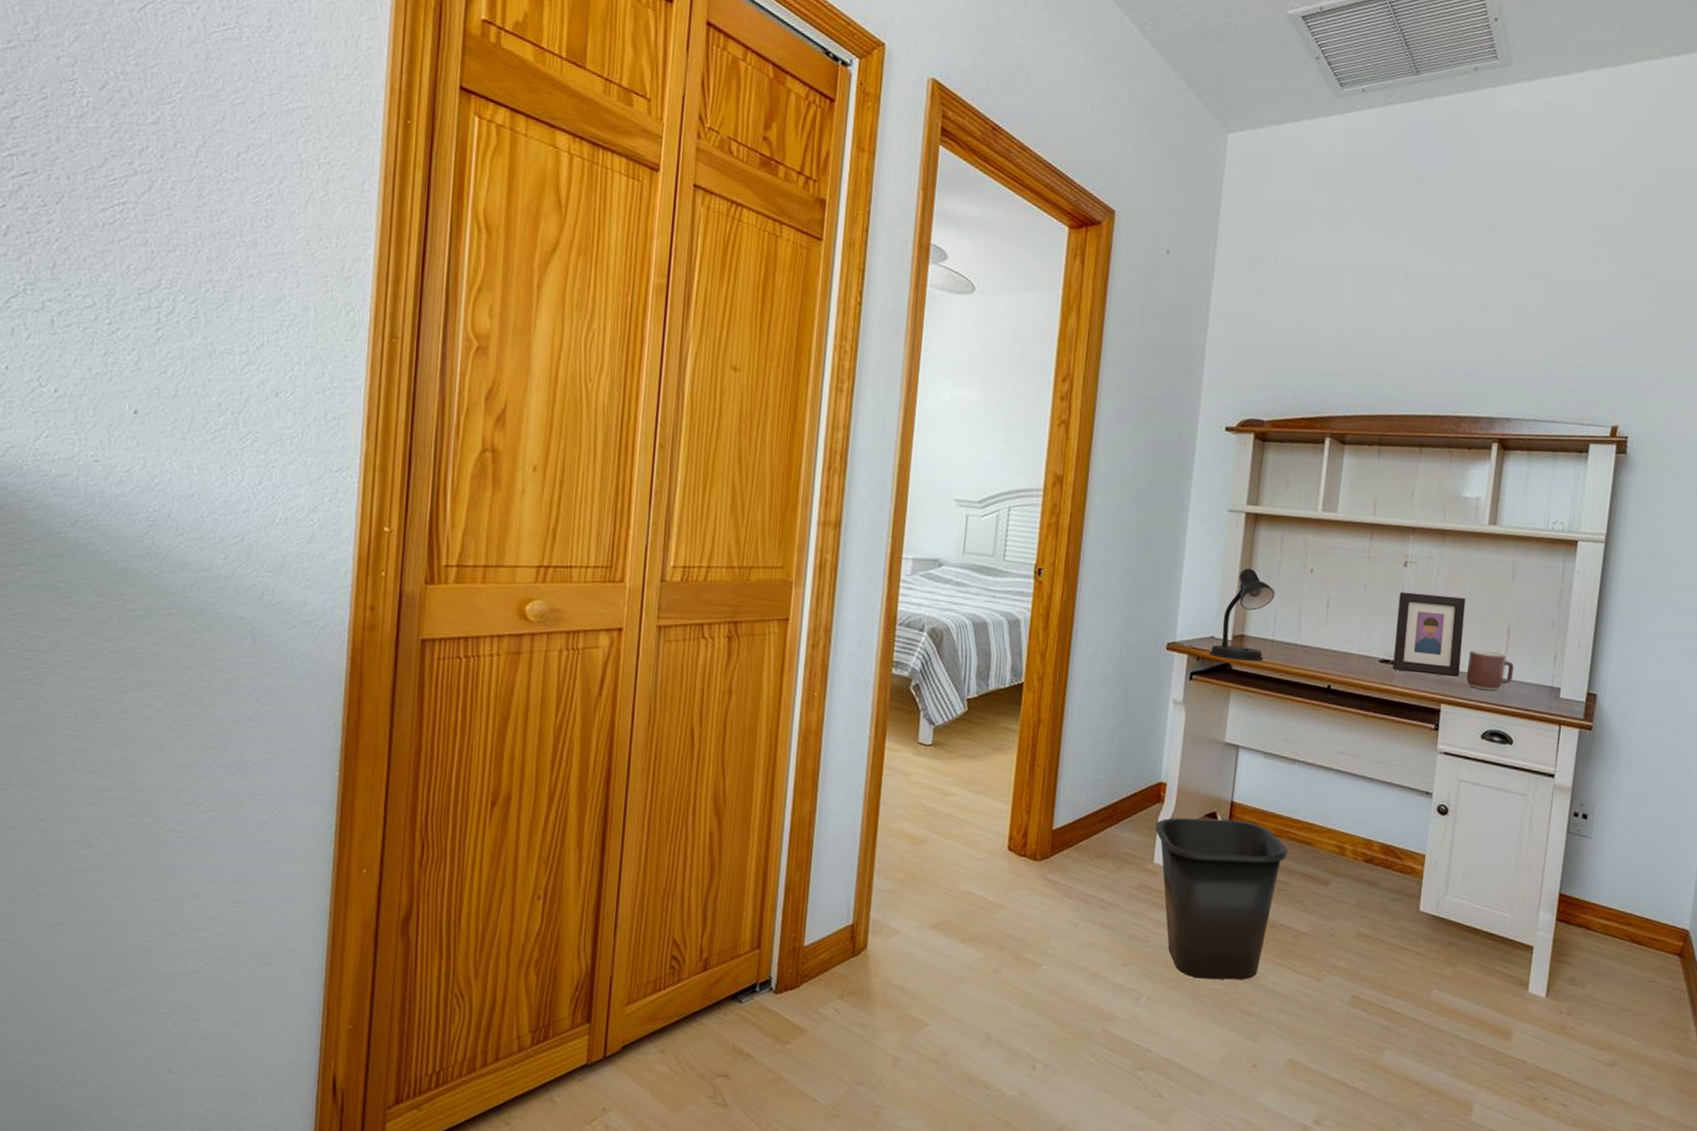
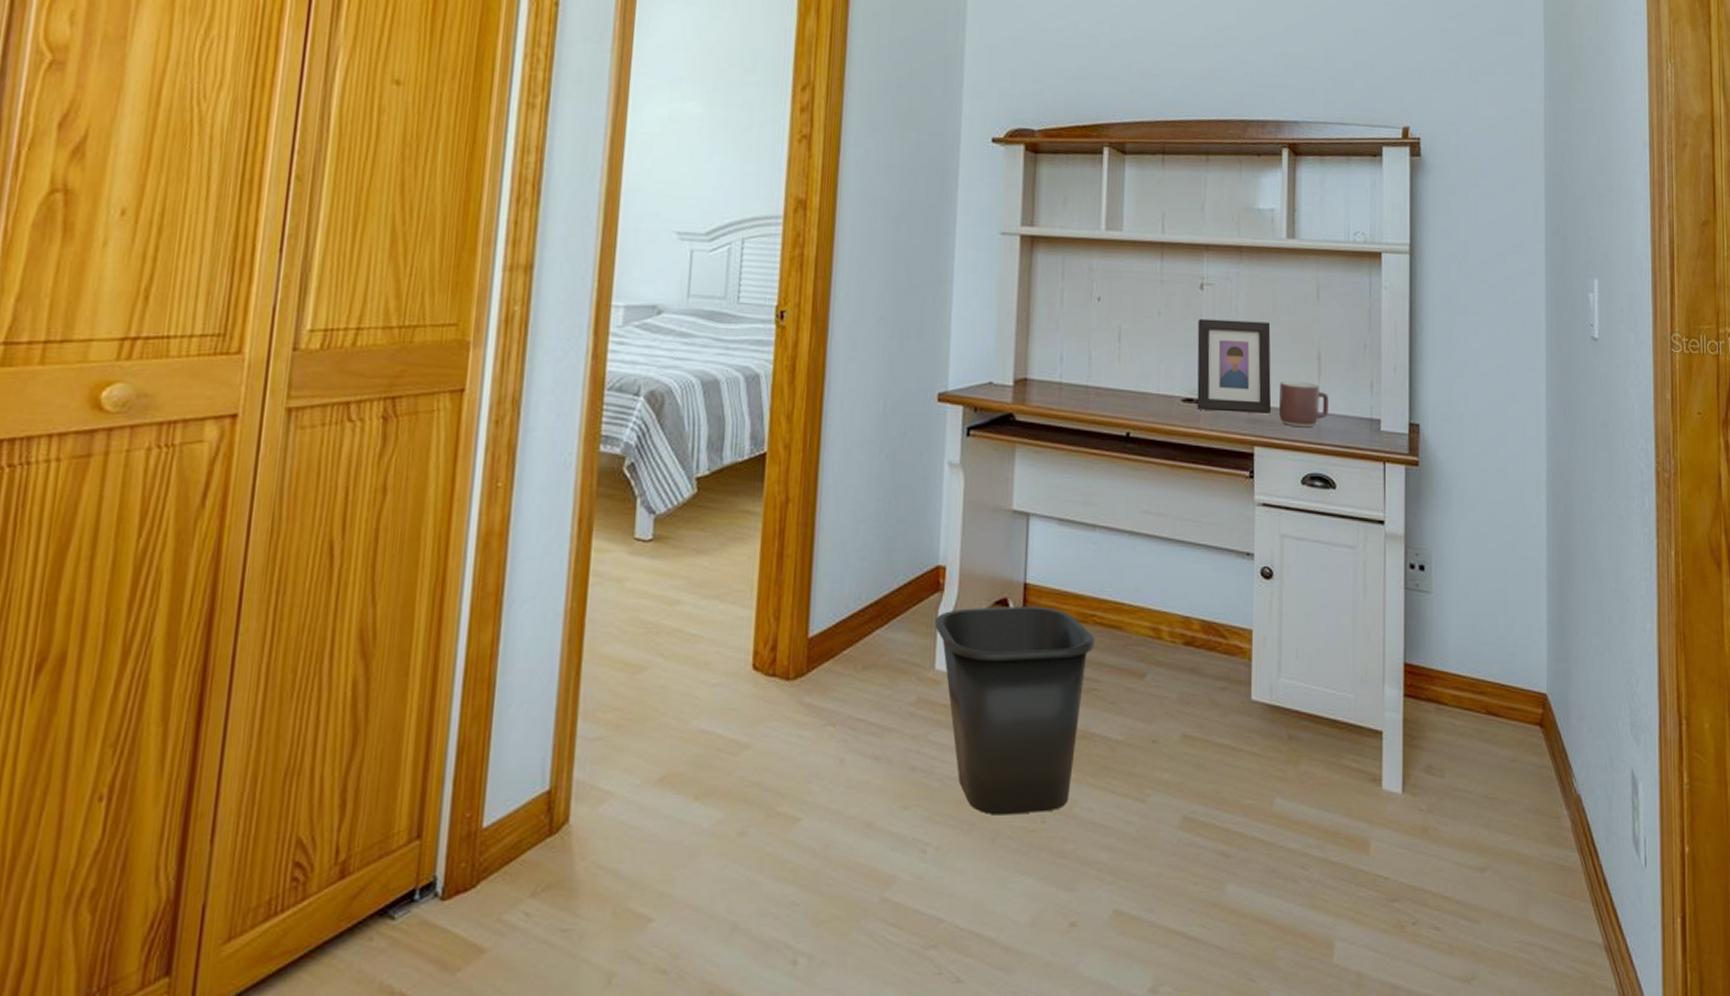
desk lamp: present [1171,568,1275,662] -> none [943,299,1059,410]

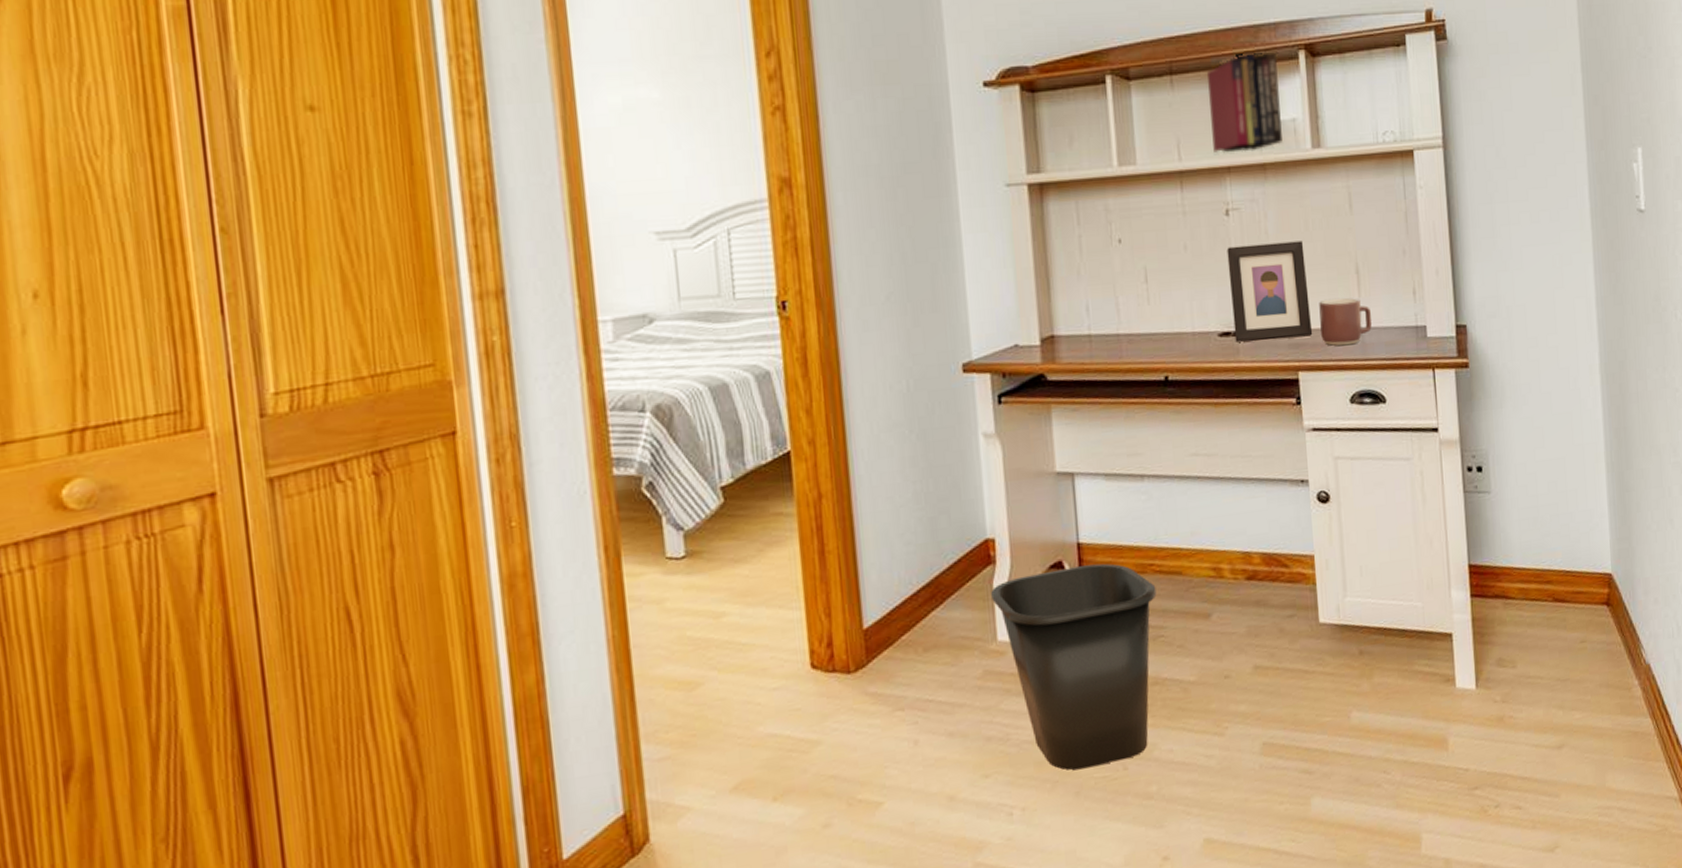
books: none [1195,143,1263,234] -> present [1206,51,1283,153]

